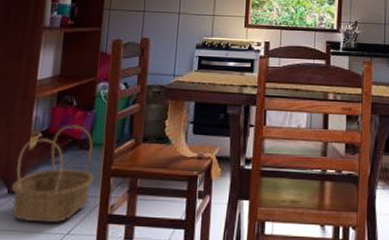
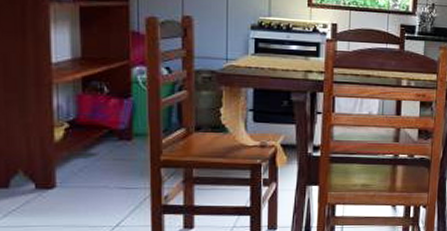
basket: present [12,125,94,223] -> none [40,114,141,217]

